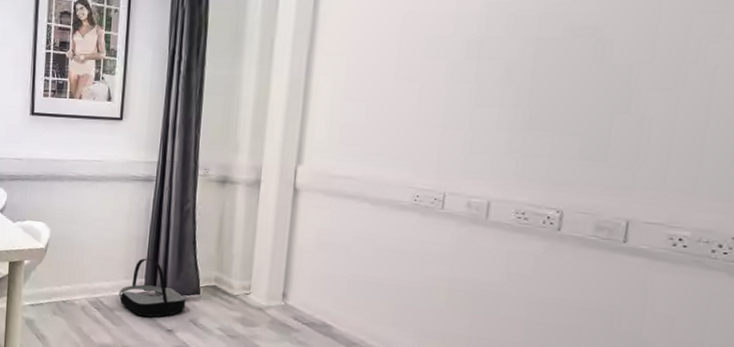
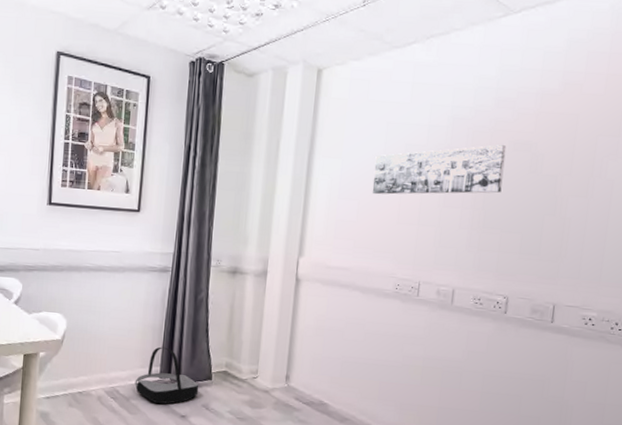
wall art: none [384,31,561,95] -> present [372,145,507,195]

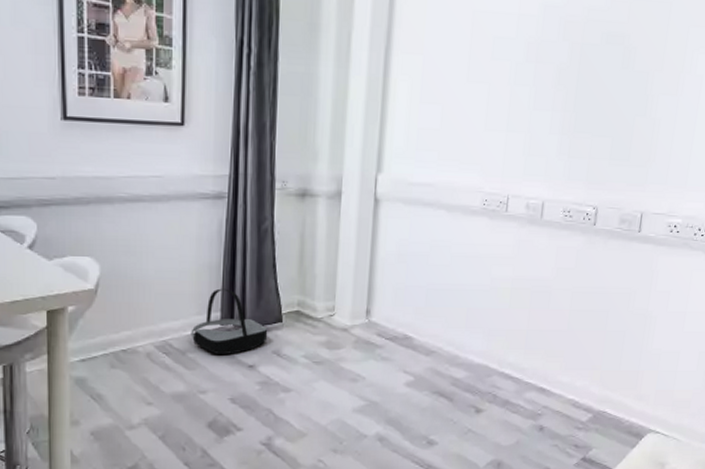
wall art: present [372,145,507,195] -> none [457,37,599,97]

